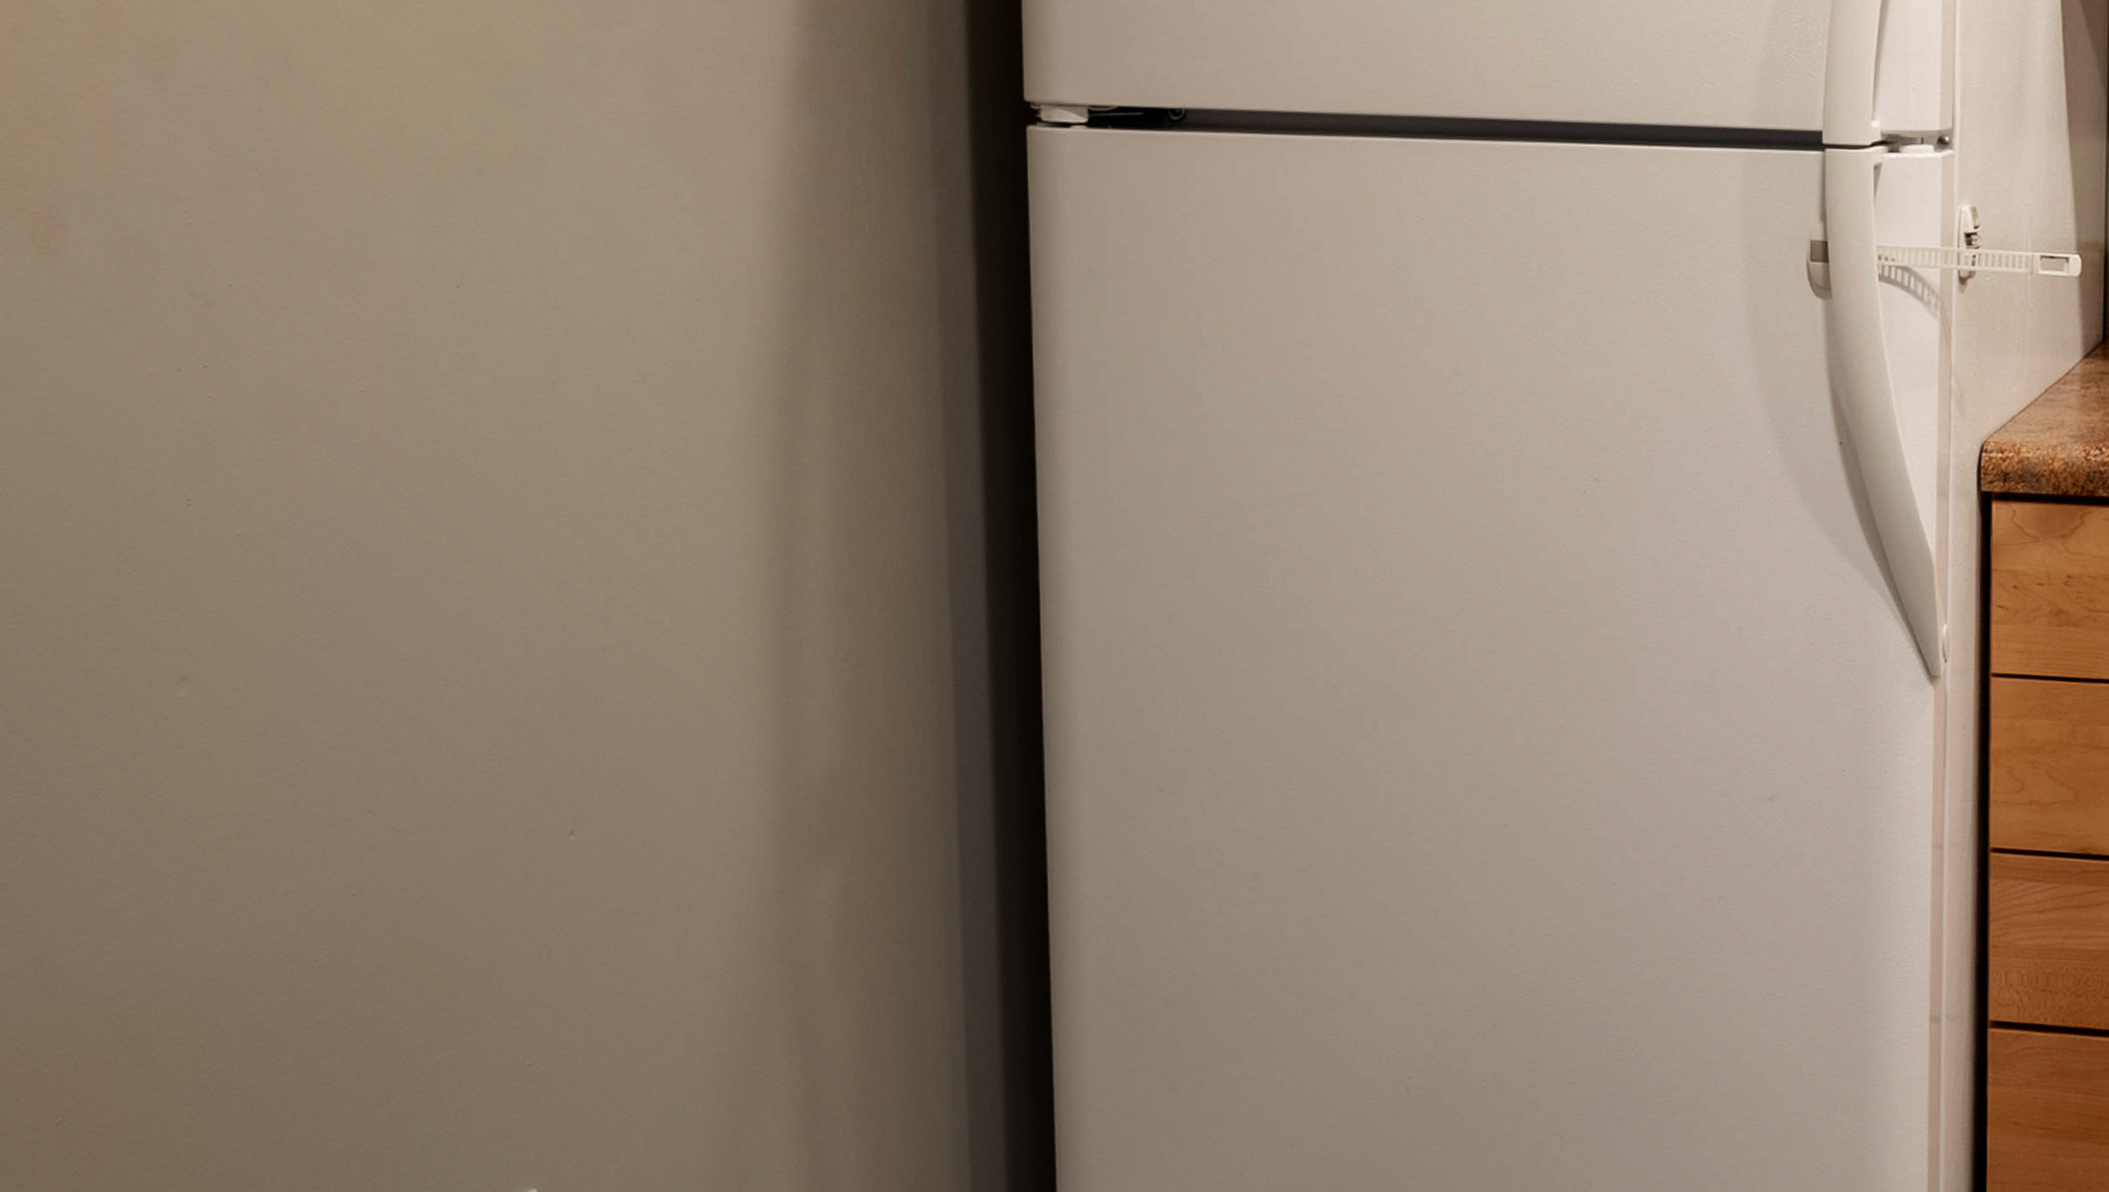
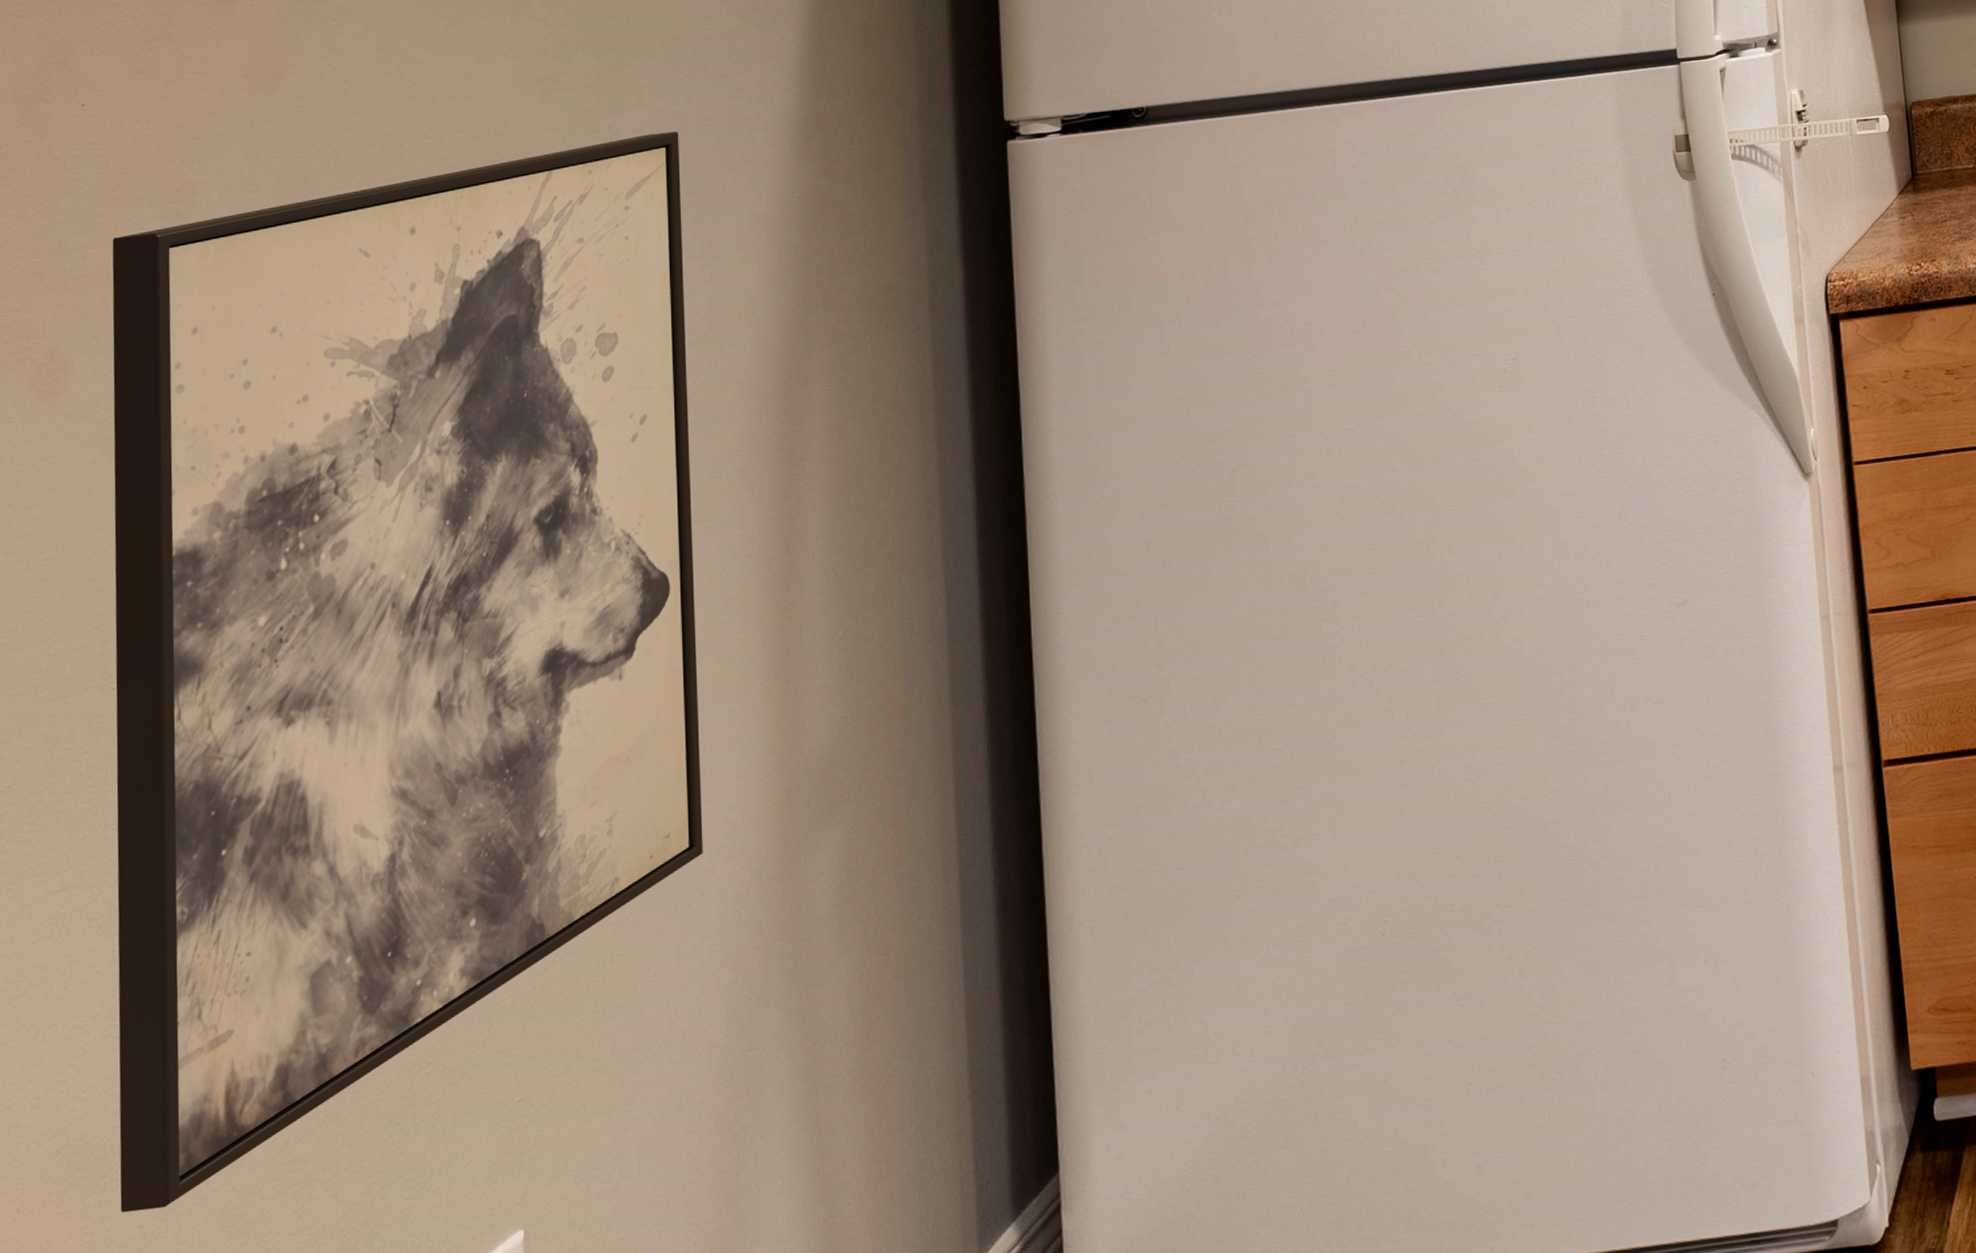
wall art: none [98,57,703,1092] -> present [112,131,703,1213]

